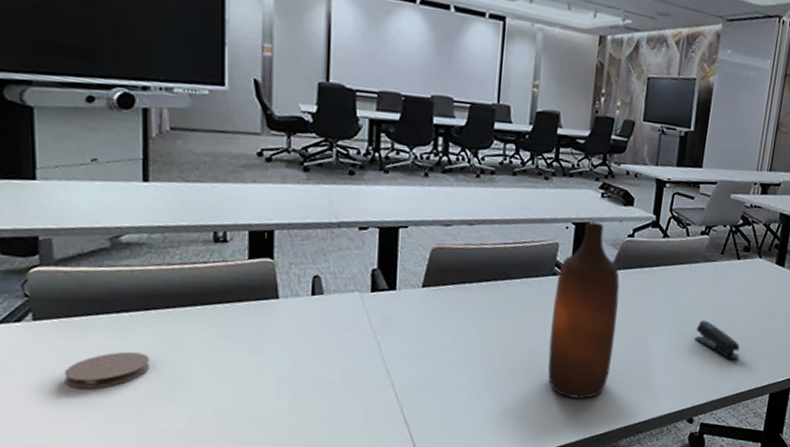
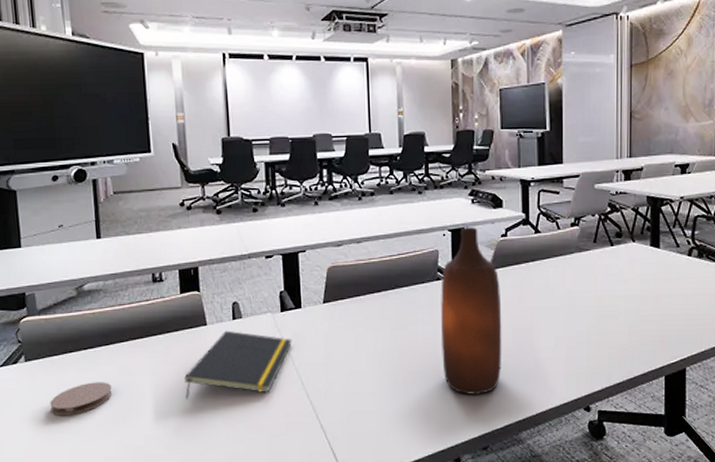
notepad: none [244,306,382,381] -> present [184,330,293,400]
stapler: present [695,320,740,360] -> none [580,308,629,345]

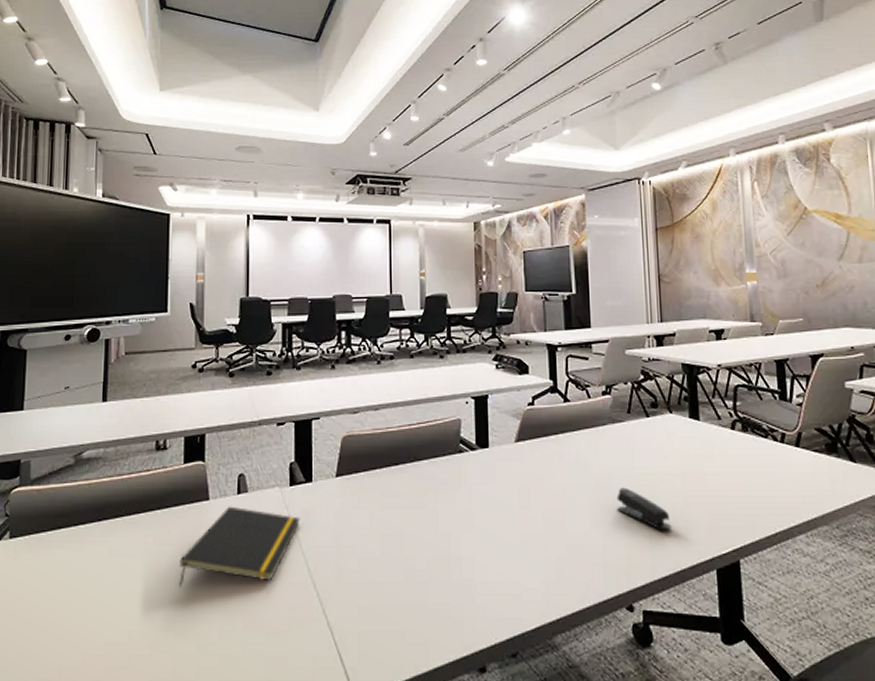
coaster: present [50,382,112,416] -> none [29,564,99,604]
bottle: present [441,227,502,394] -> none [463,394,532,587]
stapler: none [580,308,629,345] -> present [616,487,672,531]

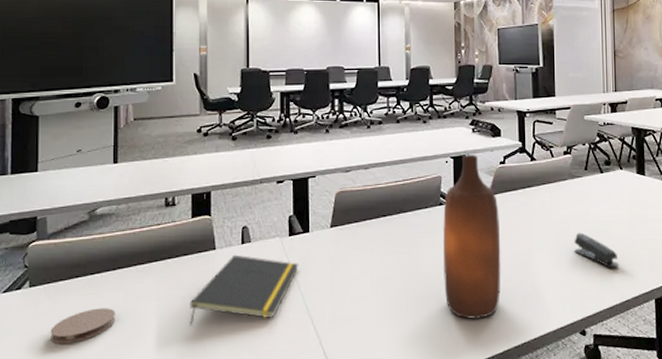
coaster: none [29,564,99,604] -> present [50,308,115,345]
bottle: none [463,394,532,587] -> present [443,155,501,319]

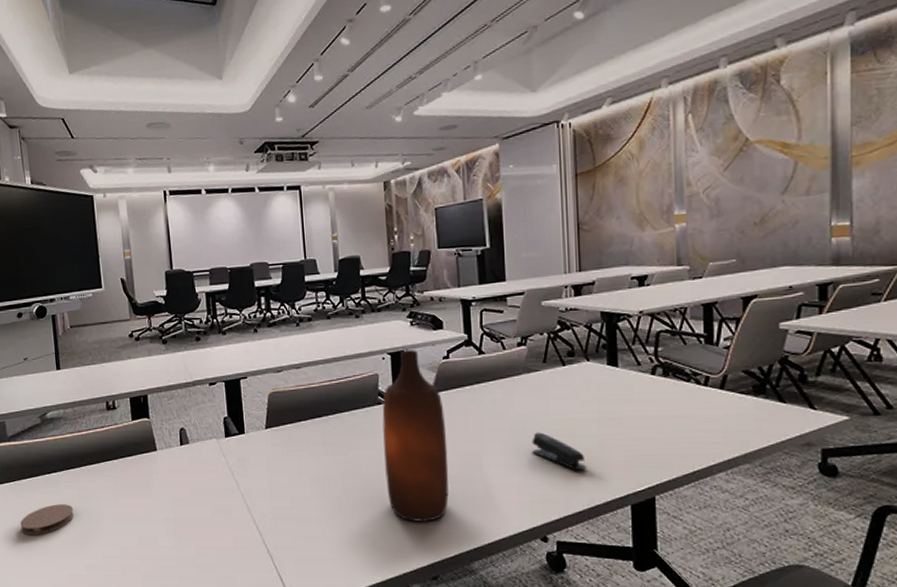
notepad: present [190,254,299,327] -> none [138,455,237,523]

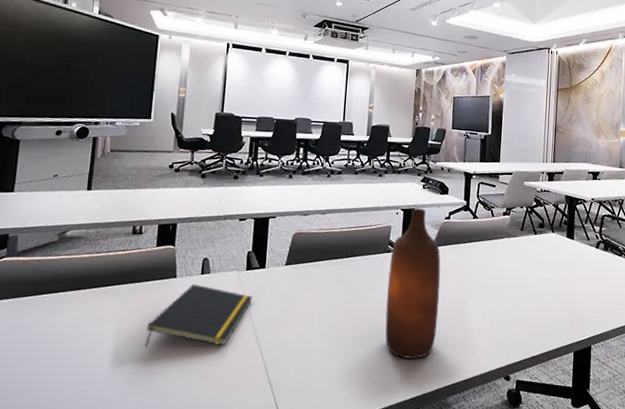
coaster: present [20,504,74,536] -> none [10,324,75,357]
notepad: none [138,455,237,523] -> present [145,284,253,348]
stapler: present [531,432,587,471] -> none [505,287,545,321]

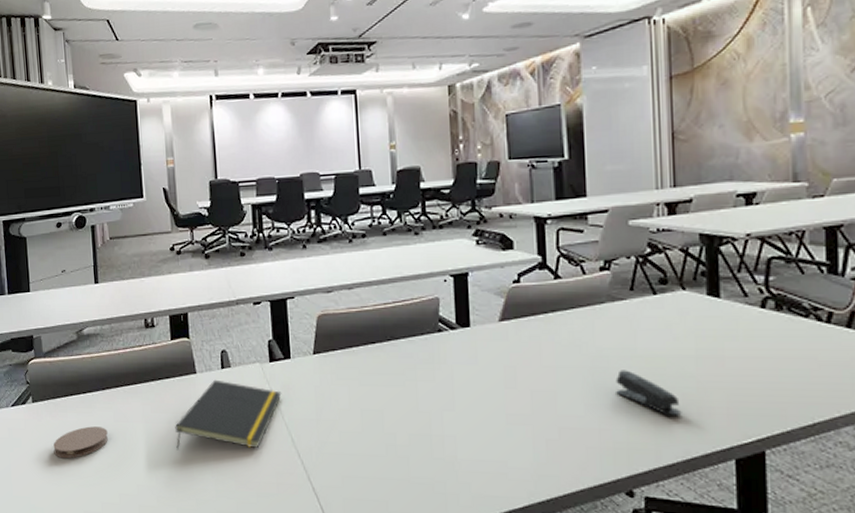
coaster: none [10,324,75,357] -> present [53,426,108,459]
bottle: present [385,208,441,359] -> none [443,272,518,466]
stapler: none [505,287,545,321] -> present [615,370,682,417]

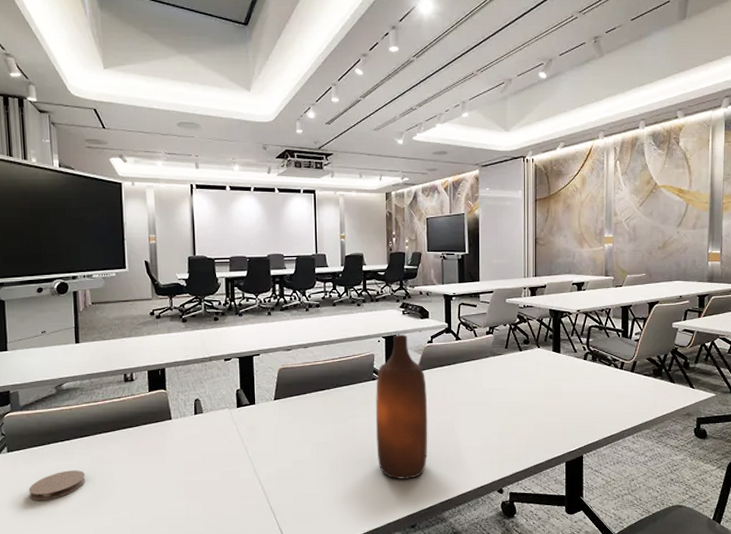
notepad: present [175,379,282,451] -> none [150,424,247,486]
bottle: none [443,272,518,466] -> present [376,335,428,479]
stapler: present [615,370,682,417] -> none [494,404,535,435]

